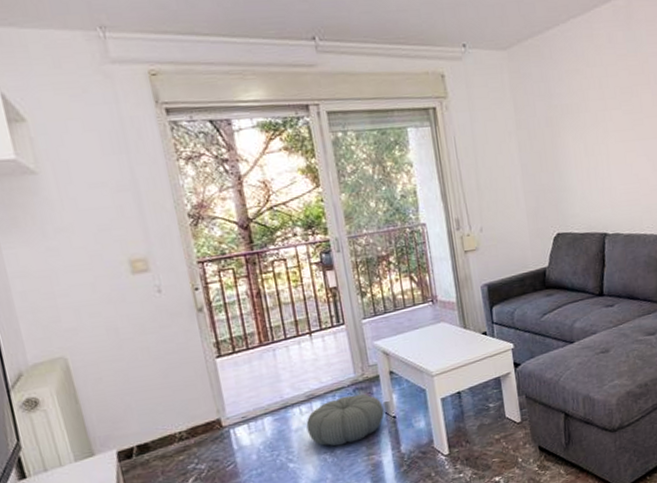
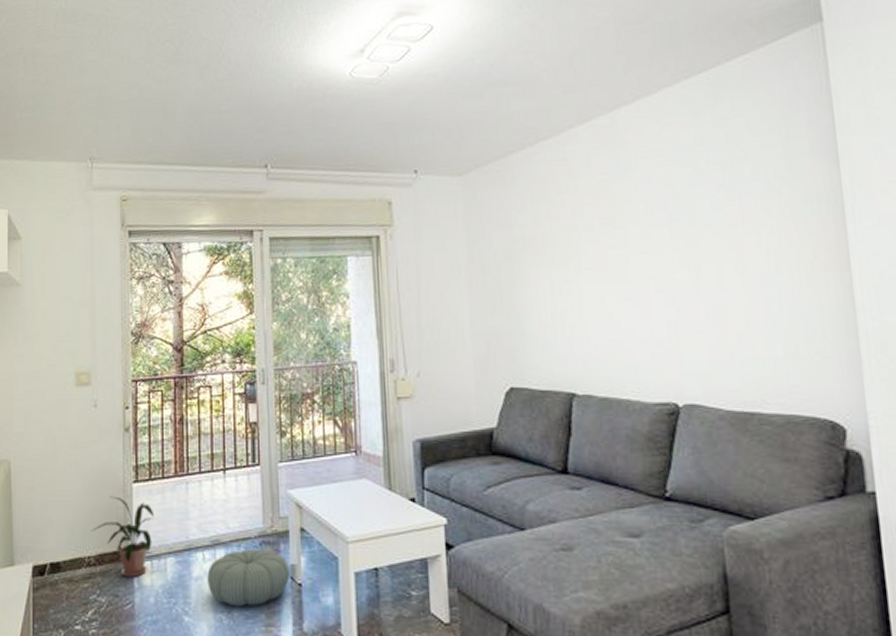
house plant: none [177,373,247,443] -> present [91,496,155,577]

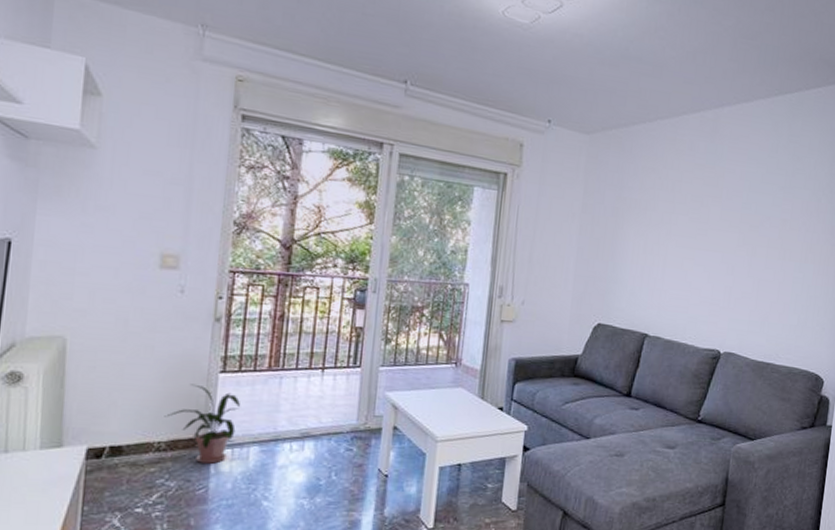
pouf: present [207,549,289,607] -> none [292,442,378,494]

